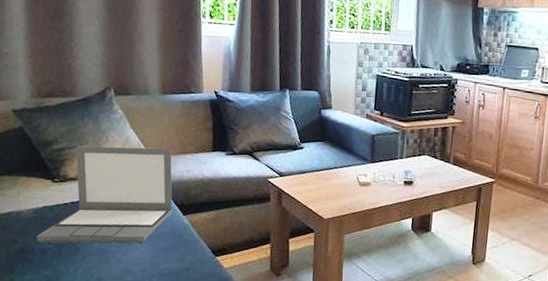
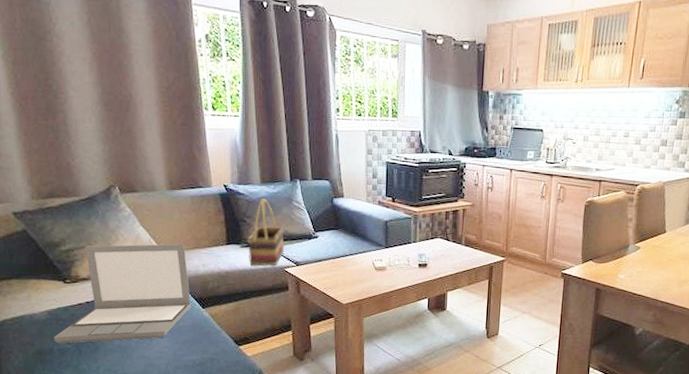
woven basket: none [232,106,269,175] -> present [247,198,284,266]

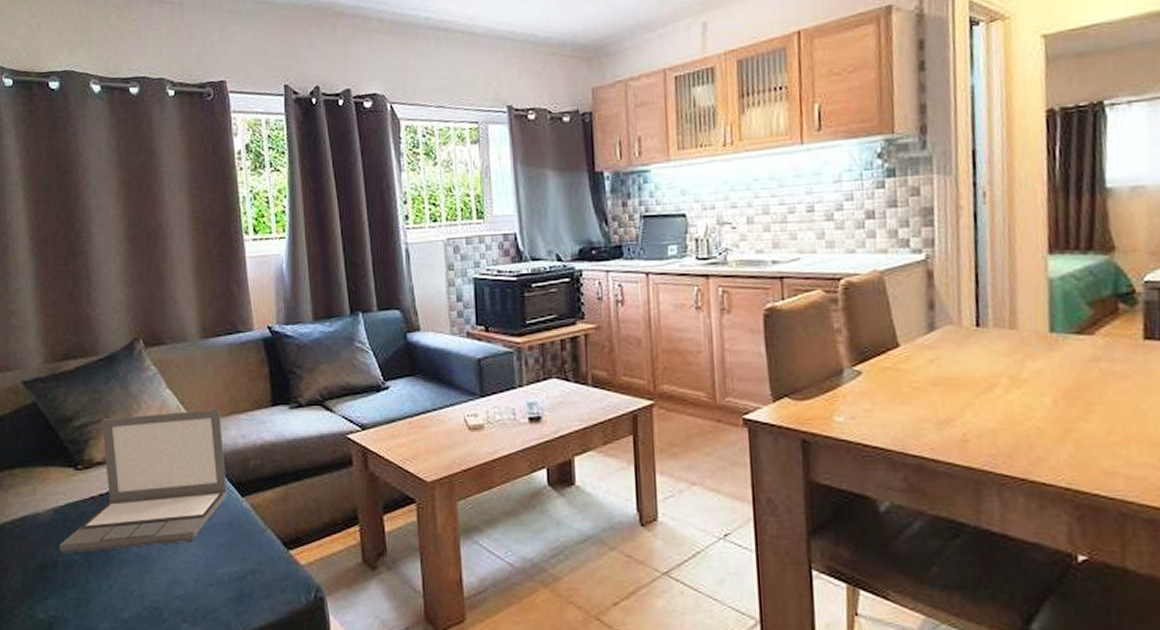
woven basket: present [247,198,284,266] -> none [297,340,345,434]

